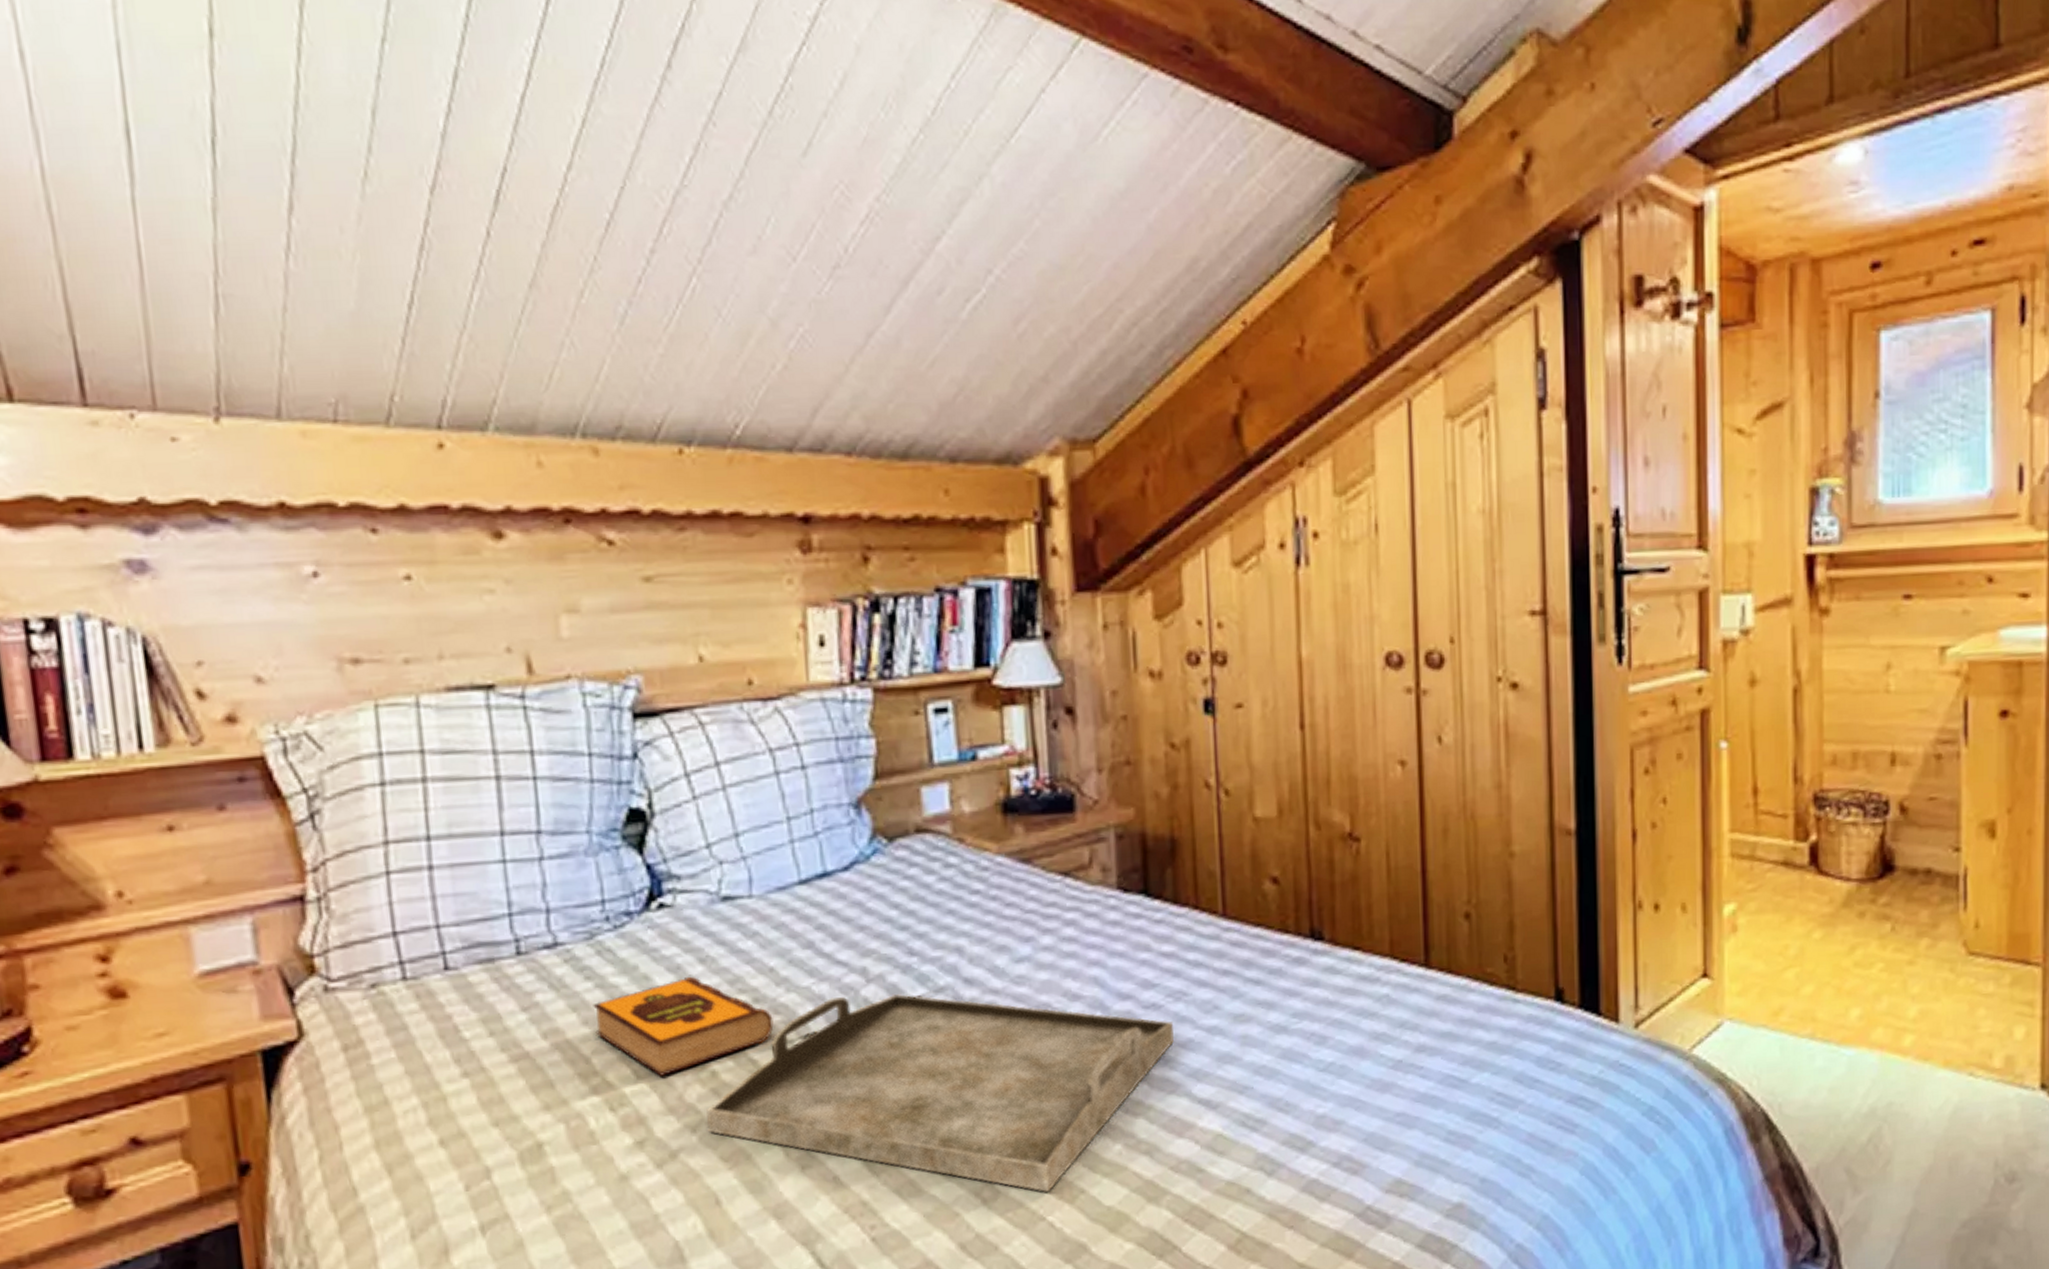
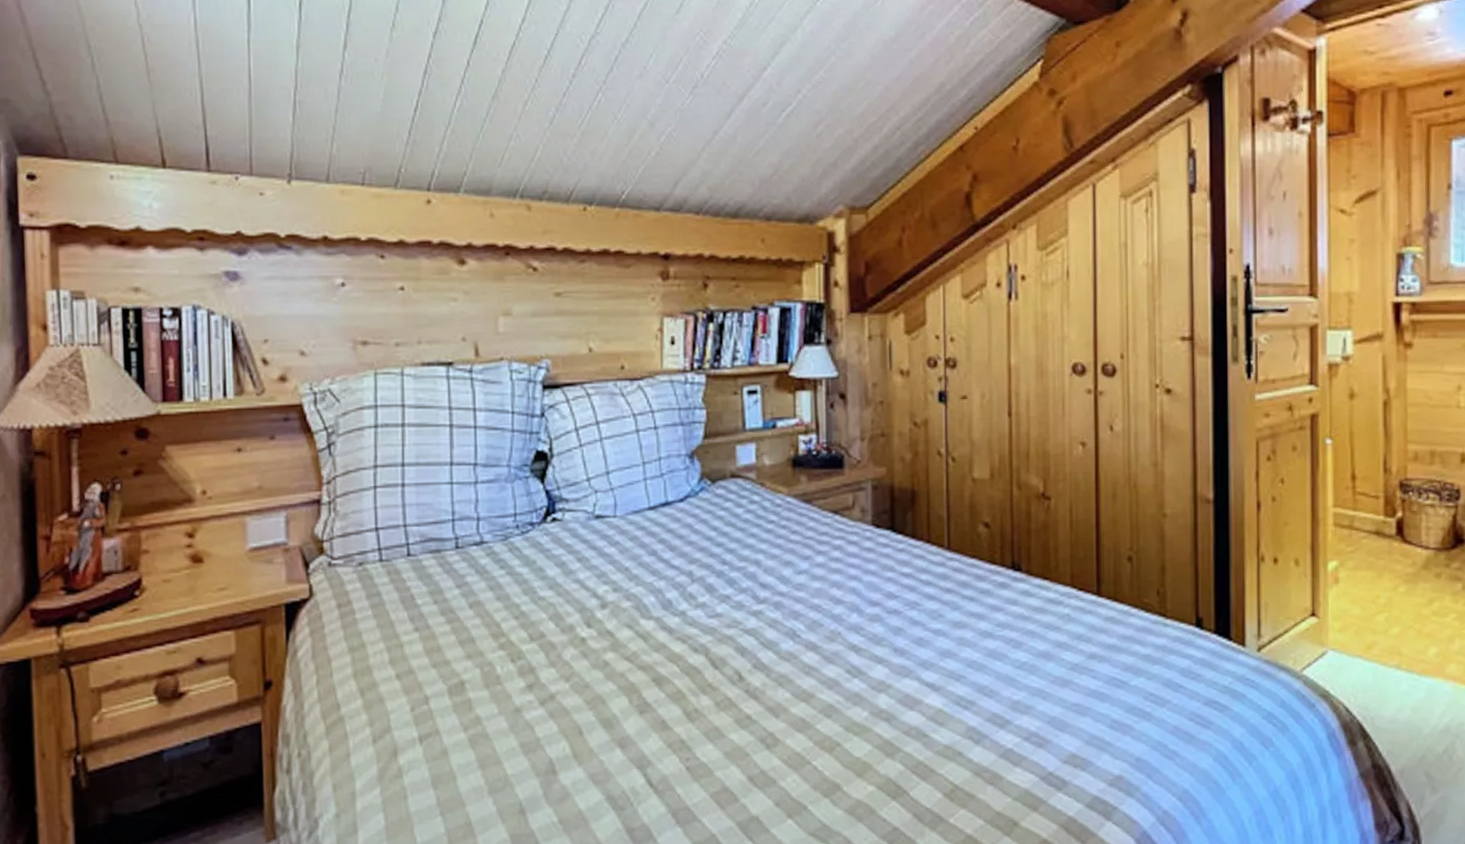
hardback book: present [593,976,774,1076] -> none [504,570,626,640]
serving tray: present [706,994,1174,1192] -> none [577,591,909,743]

